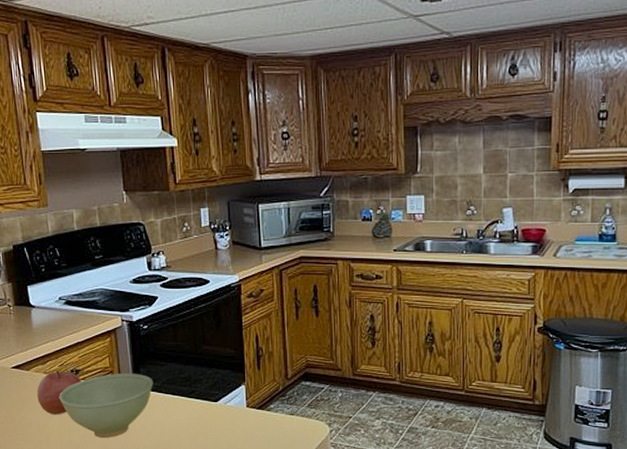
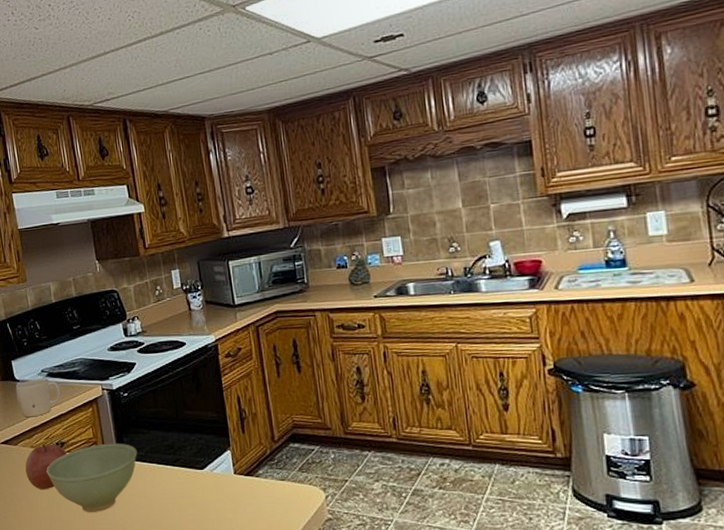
mug: none [31,306,79,344] -> present [16,378,61,418]

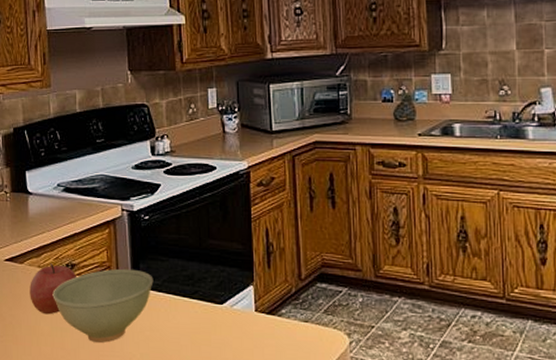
mug: present [16,378,61,418] -> none [28,193,77,234]

